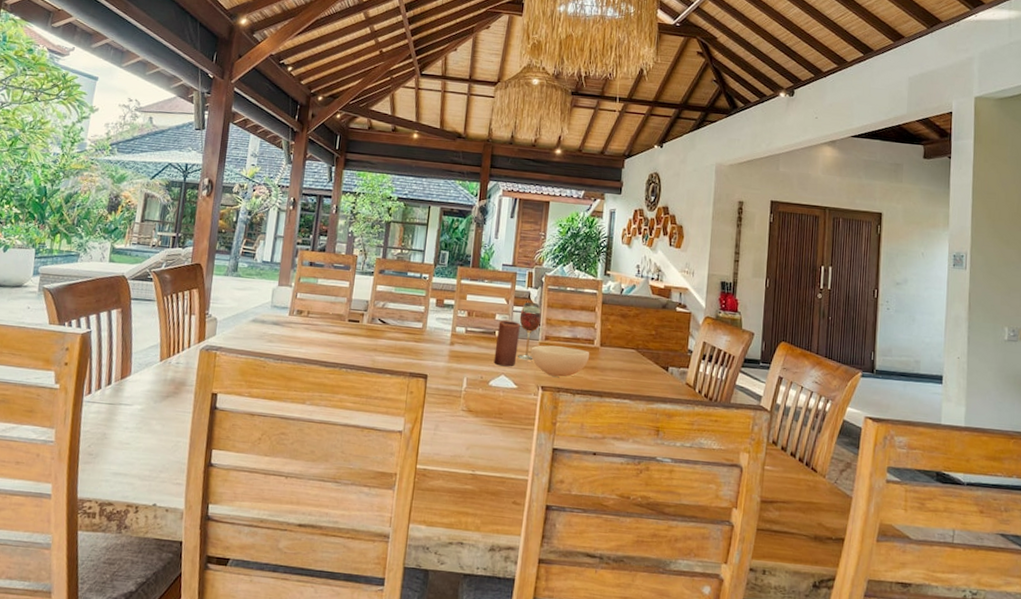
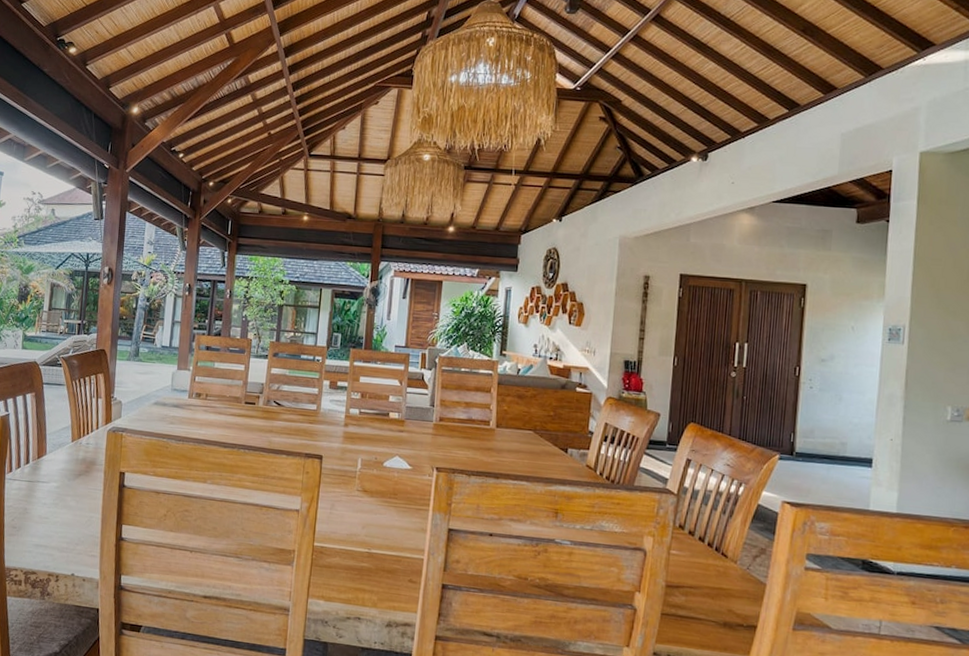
candle: present [494,320,520,367] -> none [388,402,414,448]
wineglass: present [517,302,542,361] -> none [411,384,436,442]
bowl: present [530,345,590,377] -> none [424,426,486,458]

